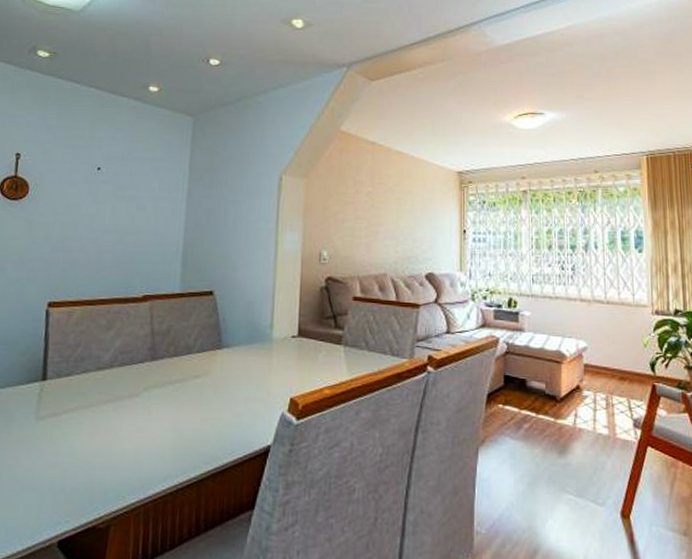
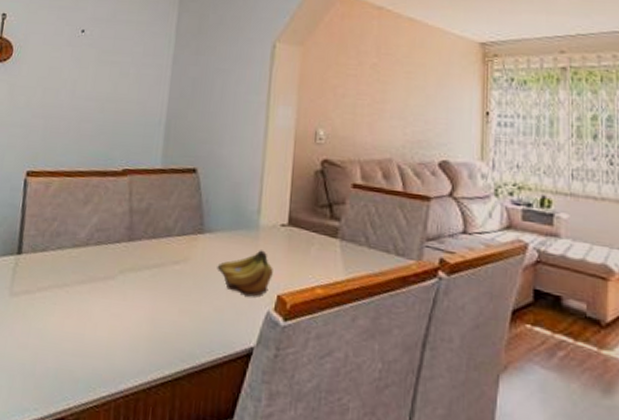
fruit: none [235,360,286,401] -> present [217,250,273,297]

